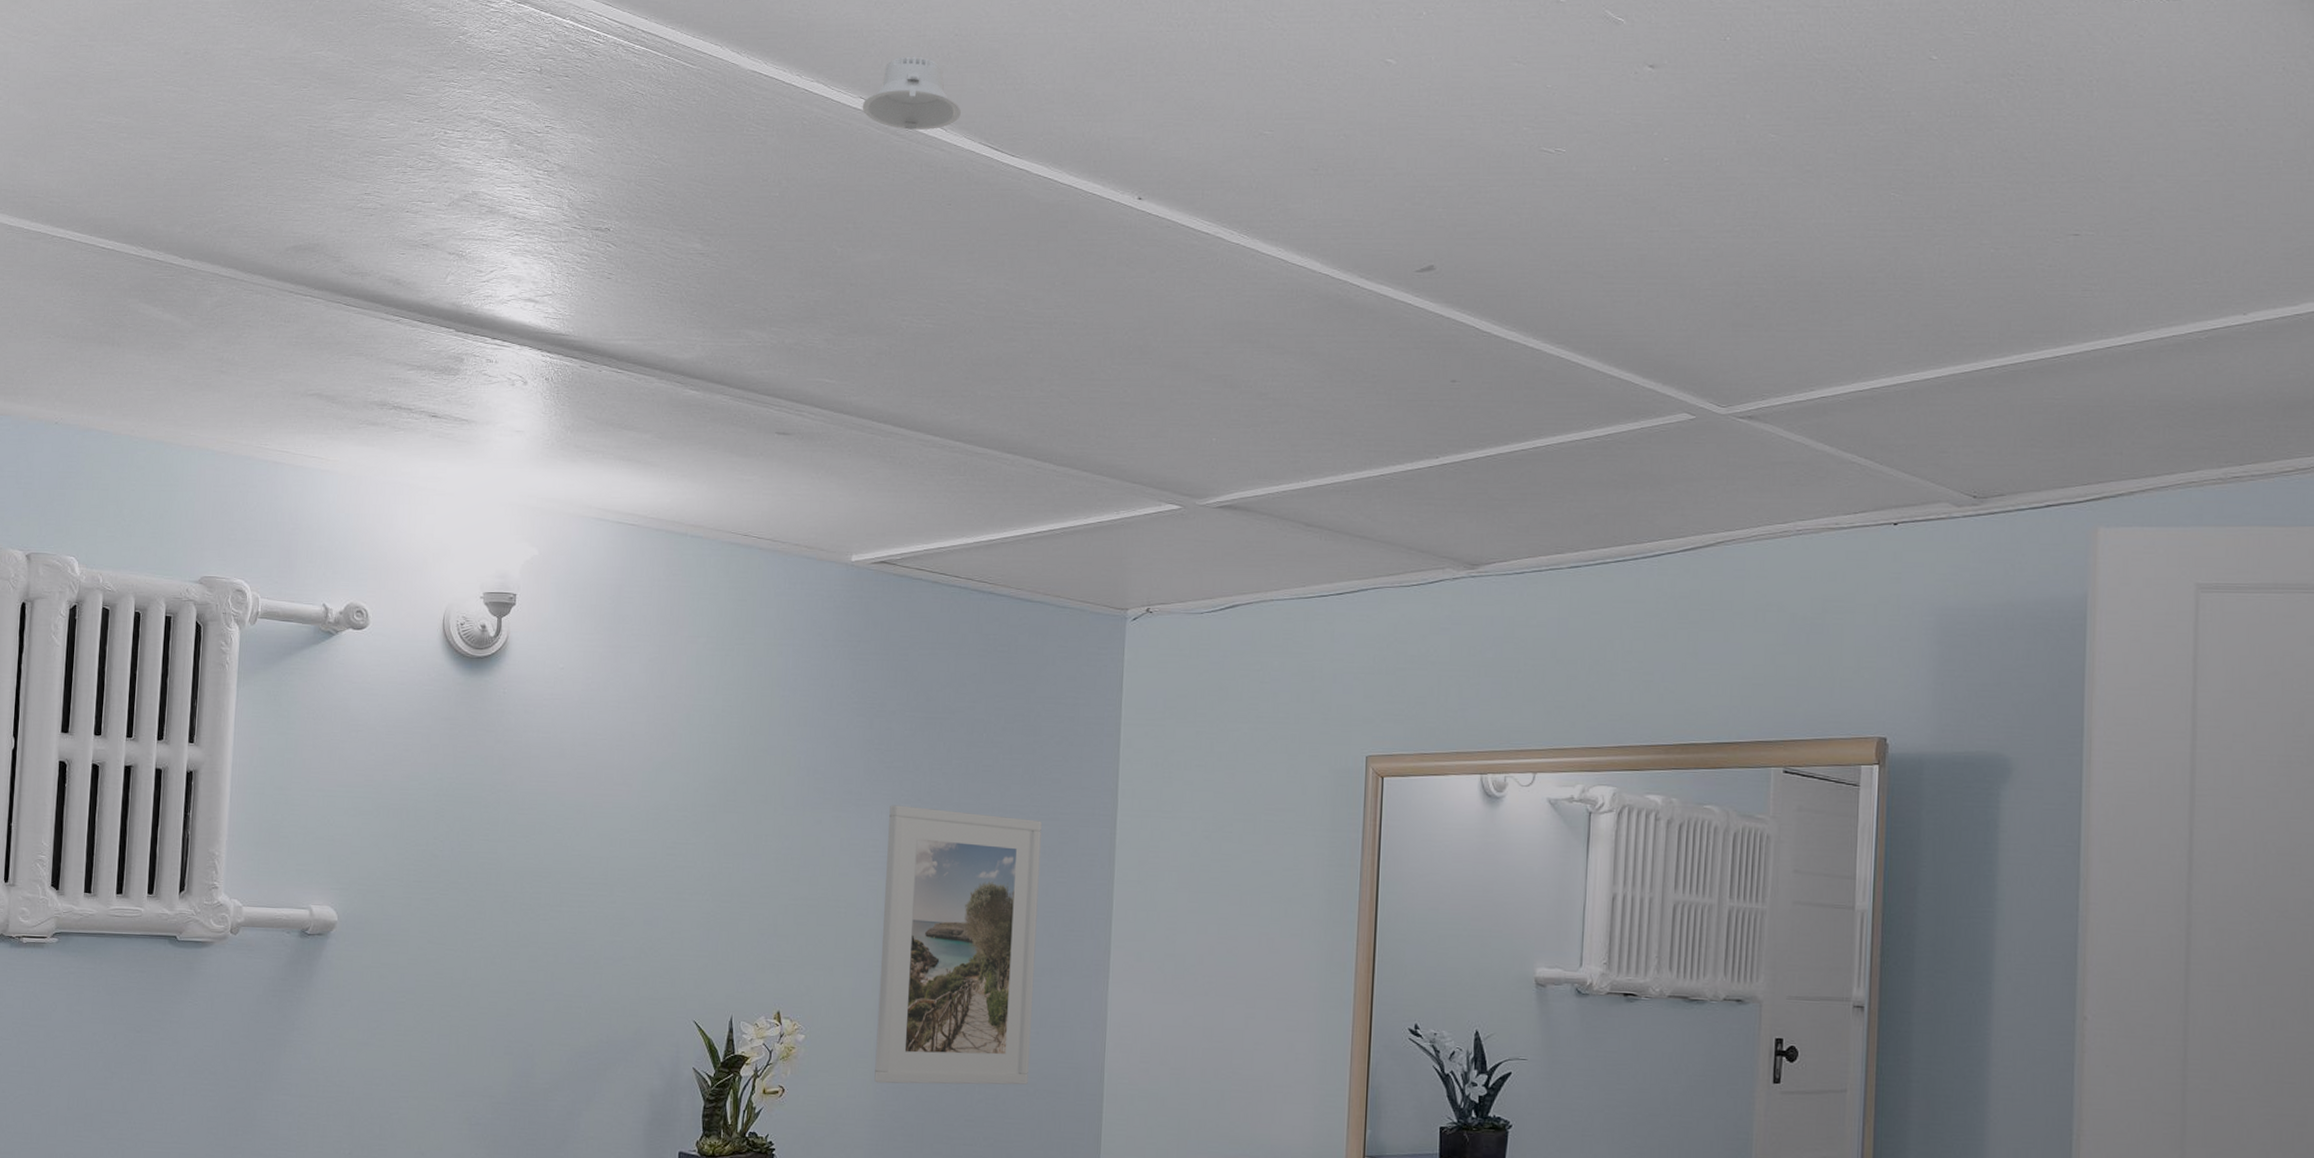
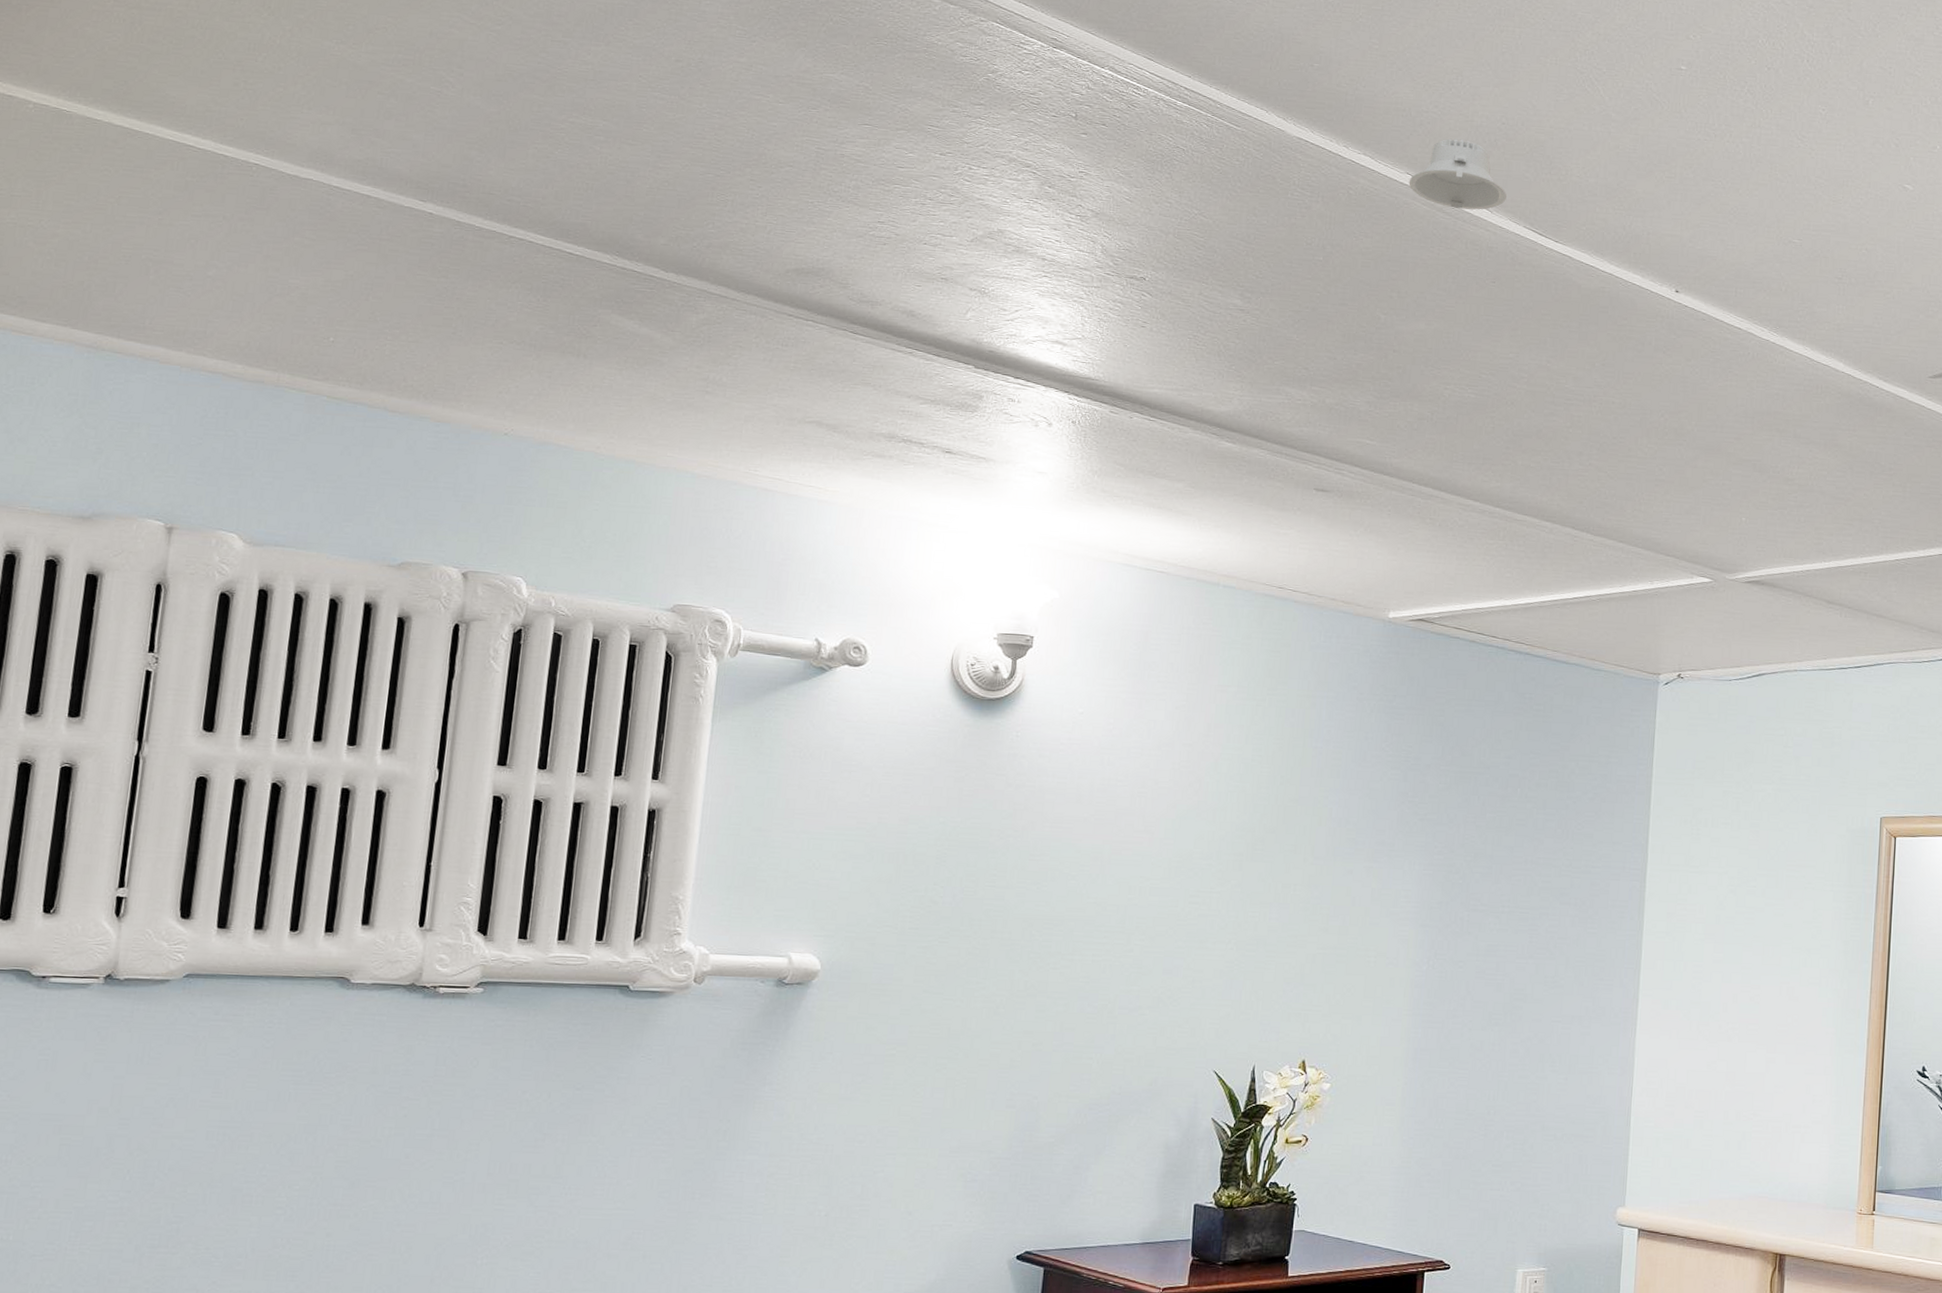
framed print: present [874,805,1042,1085] -> none [1401,856,1574,1131]

